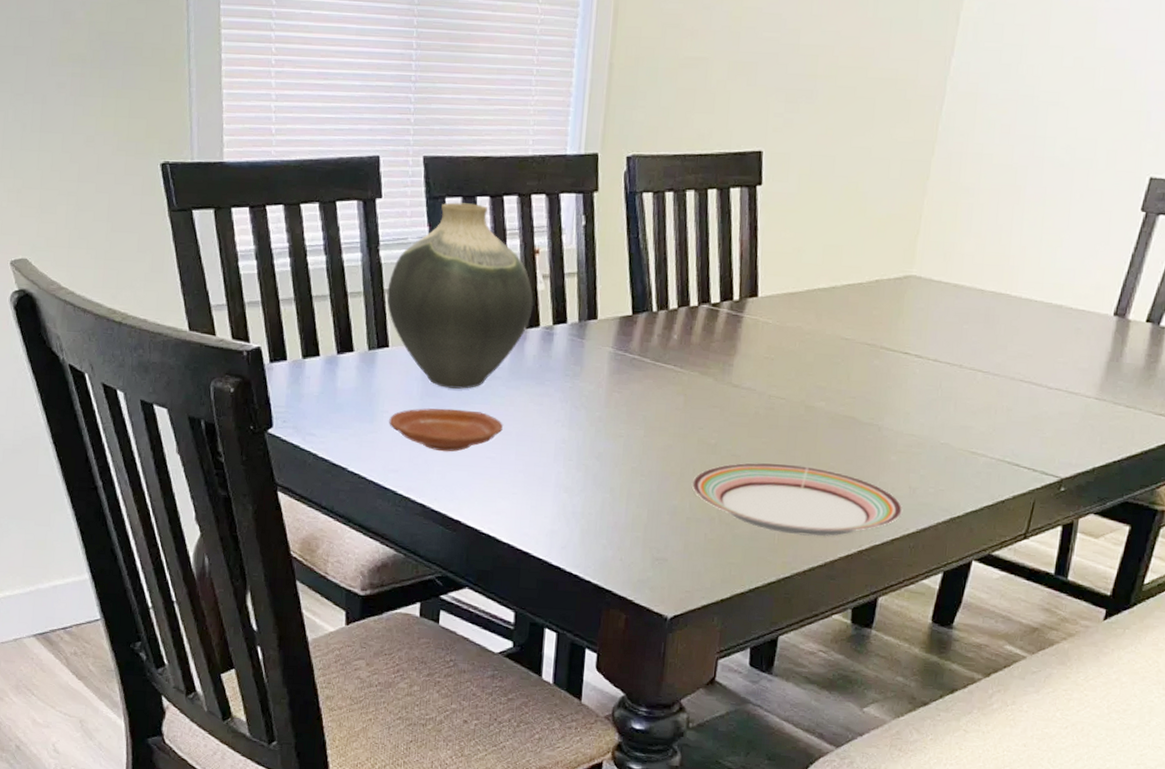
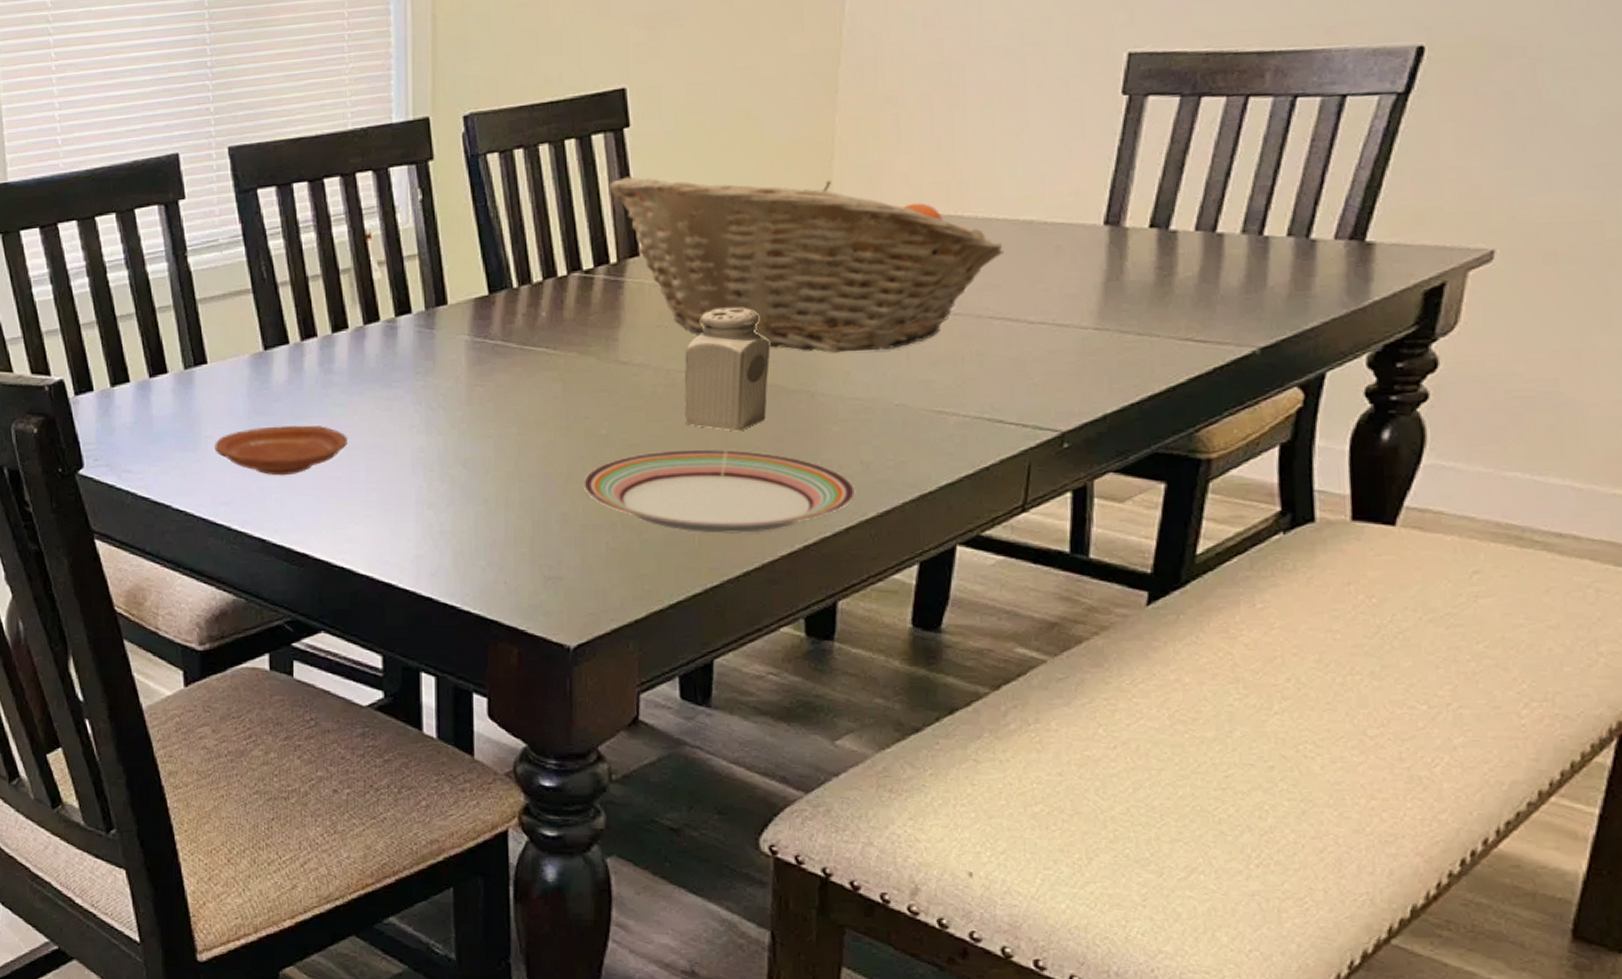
vase: present [386,202,534,389] -> none [200,191,370,403]
fruit basket: none [739,228,1037,398] -> present [608,177,1004,353]
salt shaker: none [778,348,852,453] -> present [684,307,771,432]

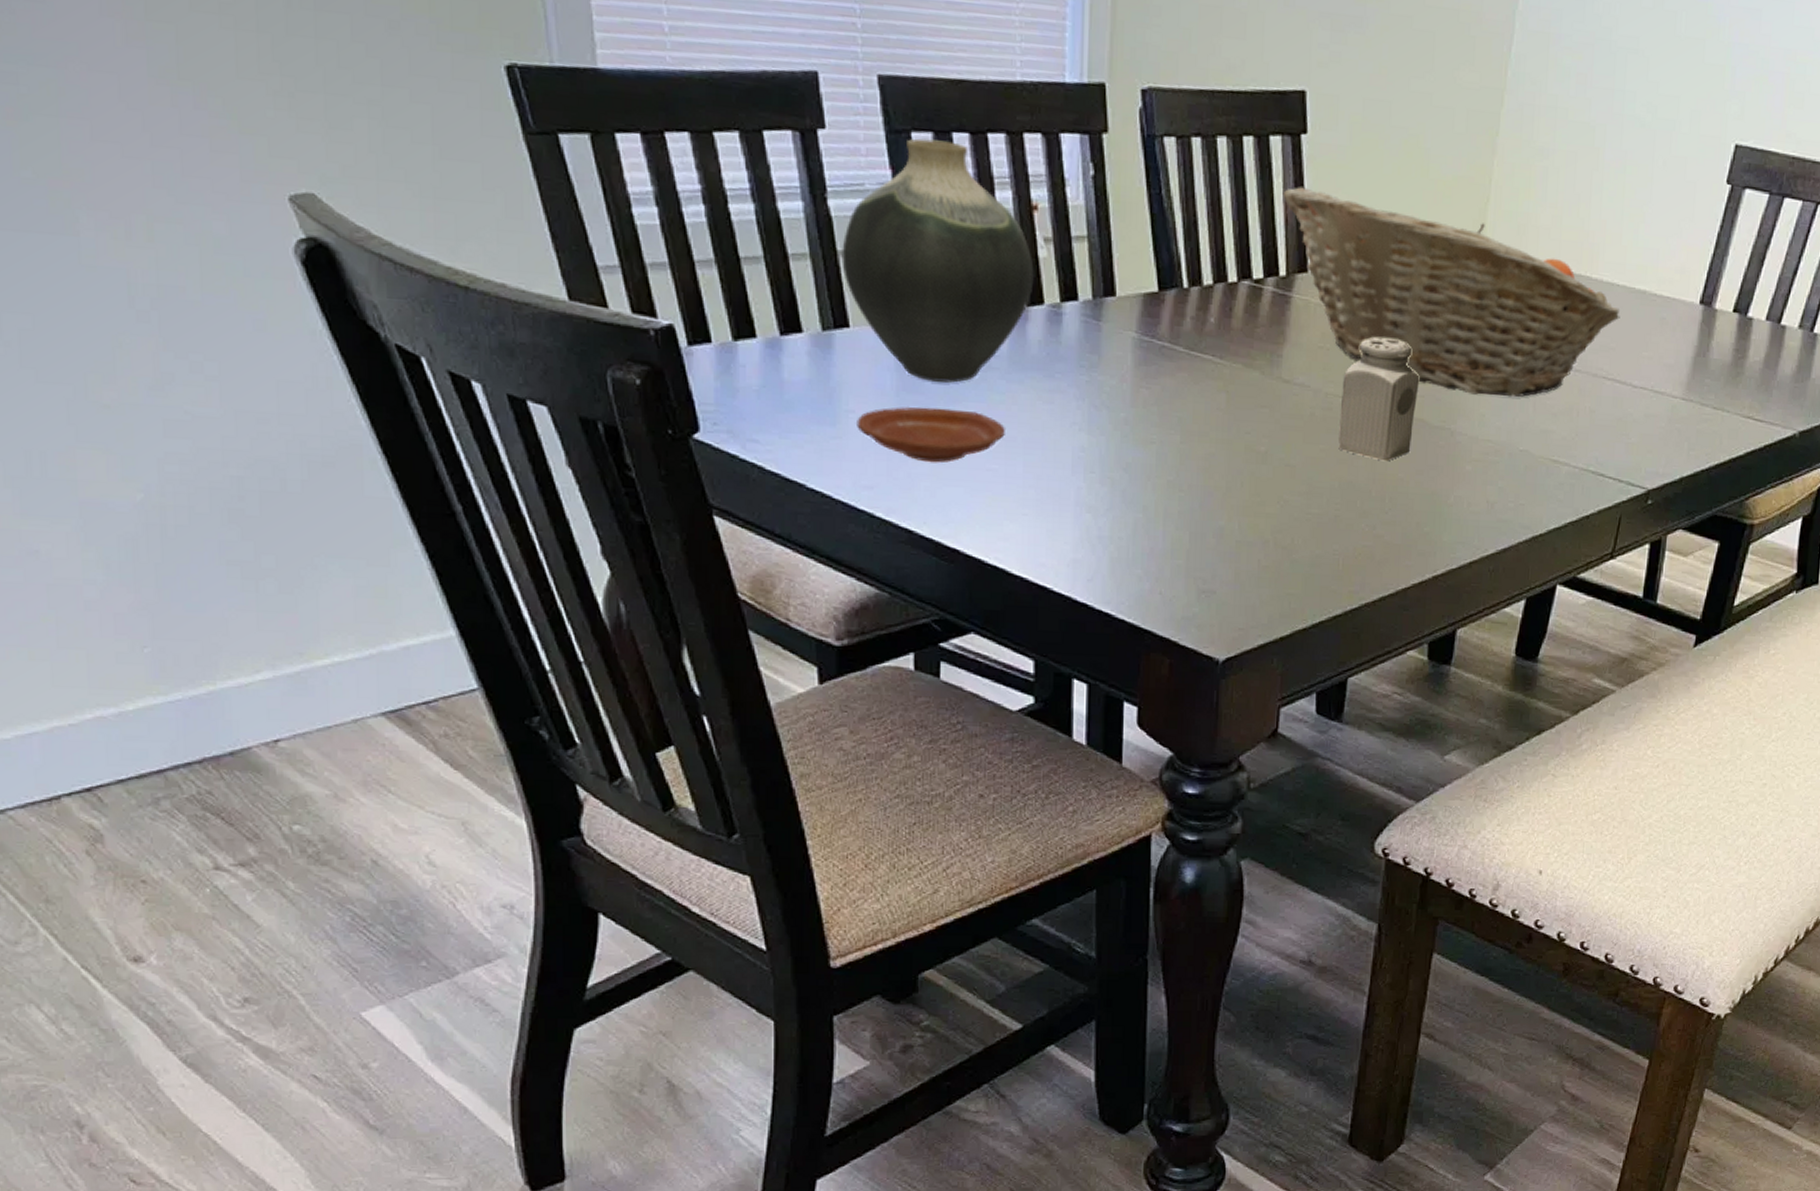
vase: none [200,191,370,403] -> present [842,138,1034,383]
plate: present [582,449,856,534] -> none [1240,474,1481,561]

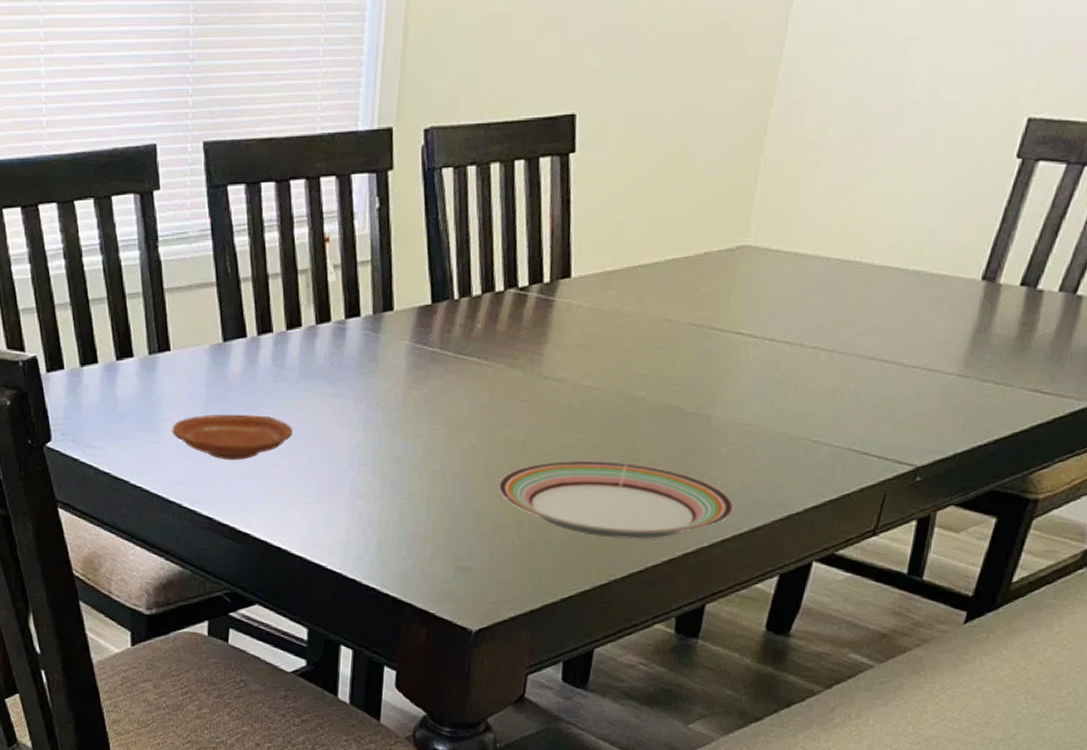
vase: present [842,138,1034,383] -> none [167,190,324,392]
plate: none [1240,474,1481,561] -> present [498,460,734,540]
fruit basket: present [1283,187,1620,397] -> none [550,201,891,382]
salt shaker: present [1338,336,1420,462] -> none [594,332,677,447]

